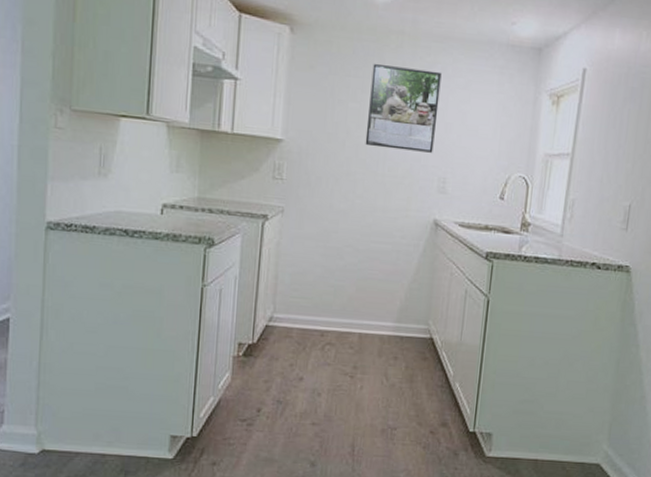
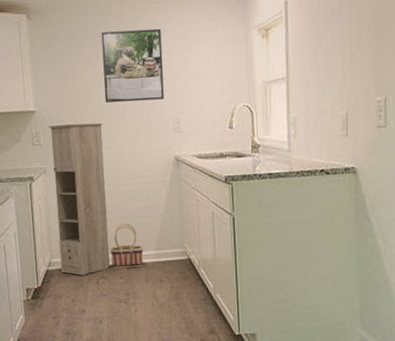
storage cabinet: none [283,160,359,338] -> present [49,122,110,276]
basket: none [342,286,382,339] -> present [110,223,144,269]

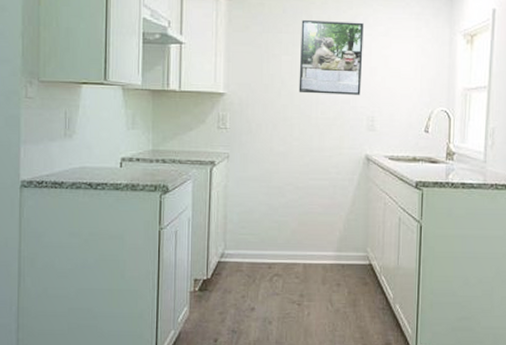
storage cabinet: present [49,122,110,276] -> none [234,110,294,271]
basket: present [110,223,144,269] -> none [287,220,323,268]

